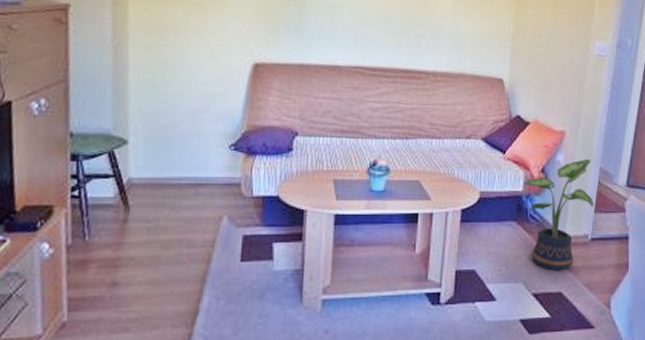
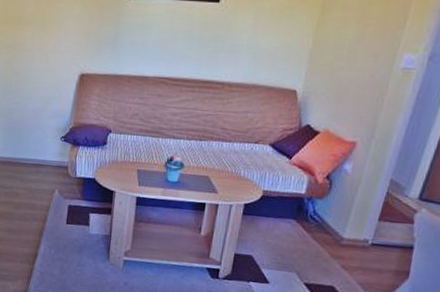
potted plant: present [524,159,594,271] -> none [307,170,382,268]

